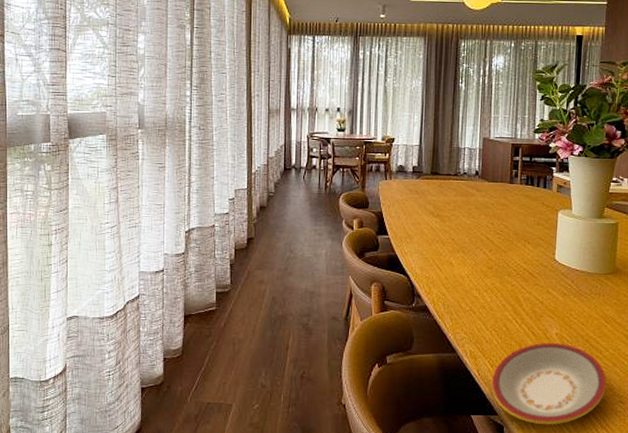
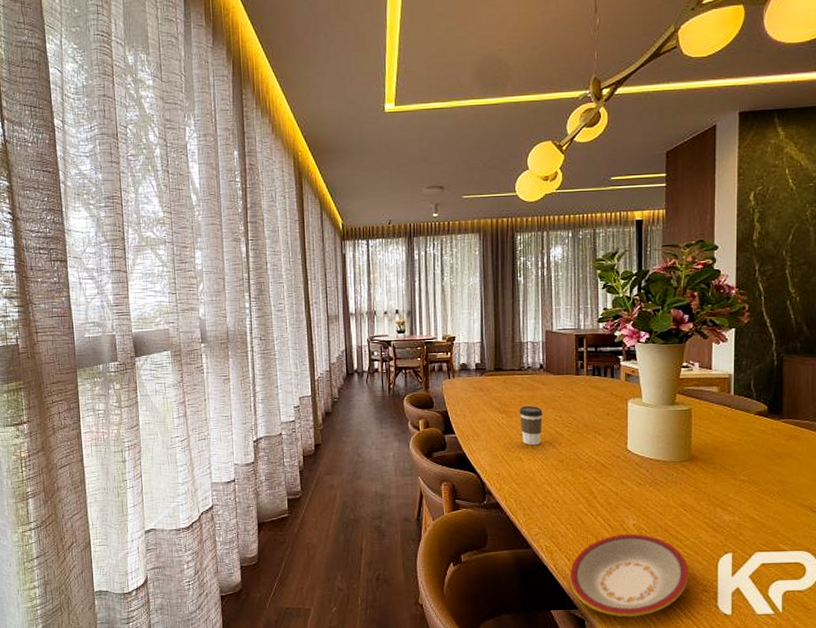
coffee cup: none [452,210,475,251] -> present [519,405,543,446]

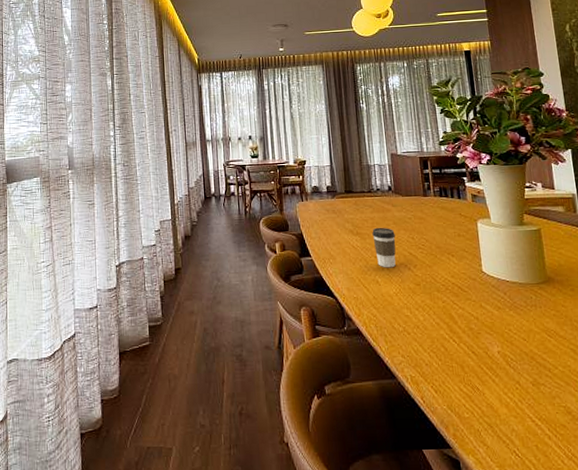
plate: present [569,533,689,617] -> none [438,361,564,458]

